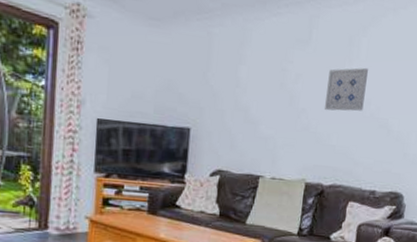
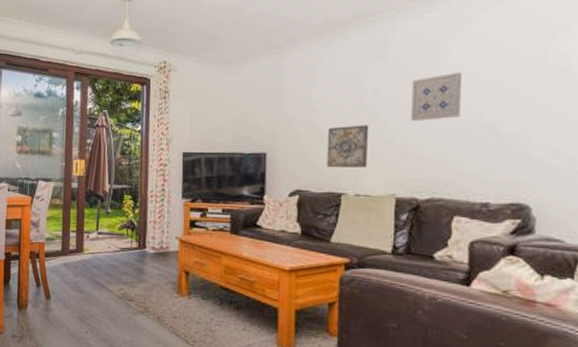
wall art: none [248,107,289,152] -> present [326,125,369,168]

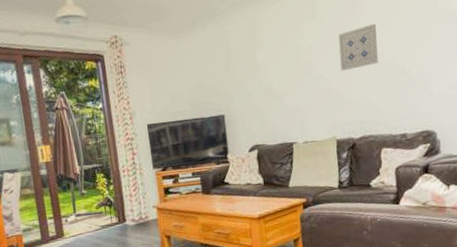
wall art: present [326,125,369,168] -> none [274,78,310,122]

